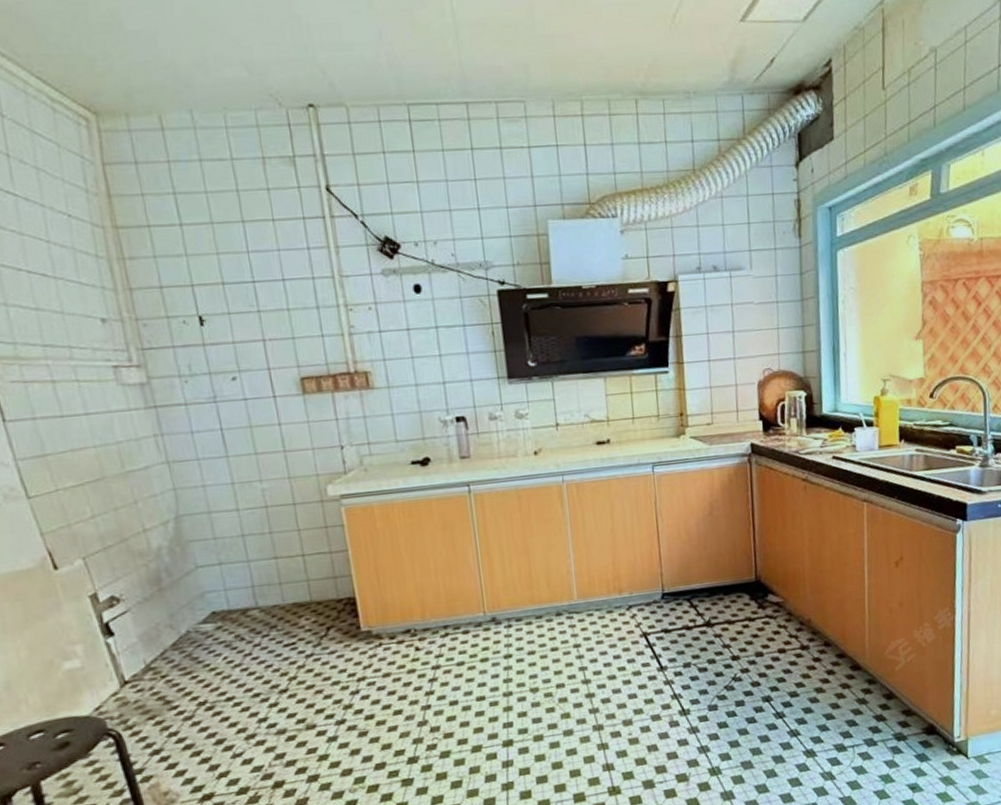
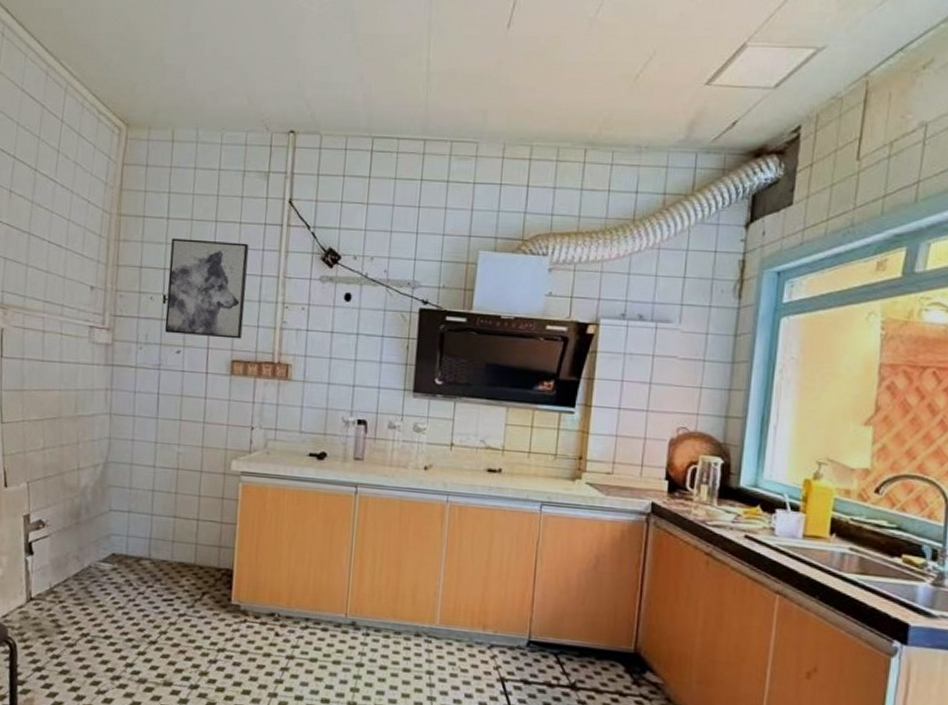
wall art: none [191,243,307,360] -> present [164,238,249,339]

